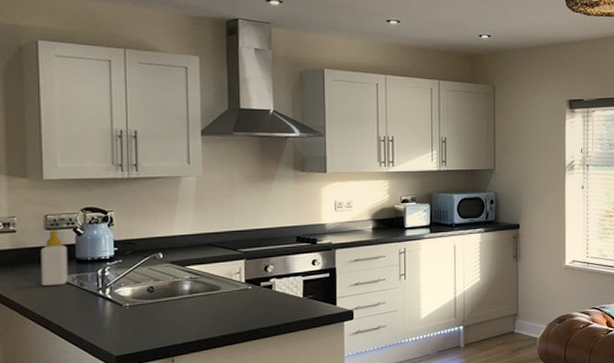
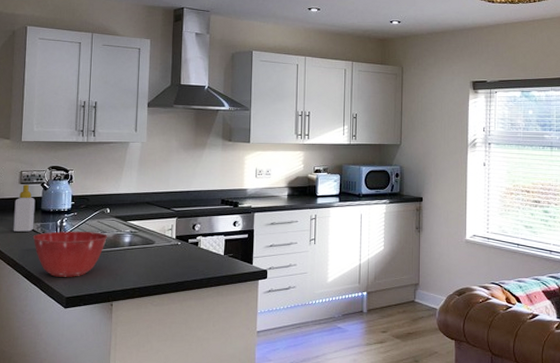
mixing bowl: none [67,280,163,334] -> present [32,231,108,277]

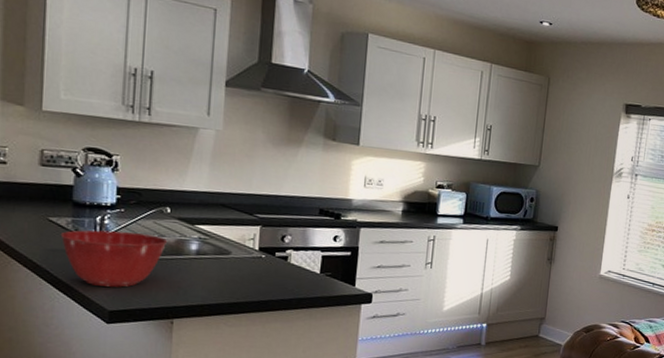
soap bottle: present [13,184,36,232] -> none [31,167,64,228]

